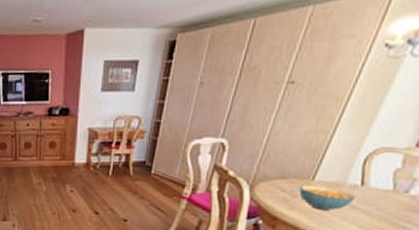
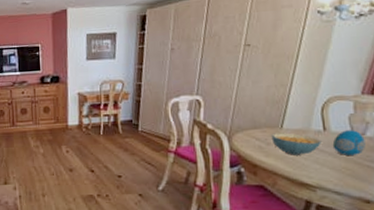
decorative egg: none [367,186,407,215] -> present [332,130,366,157]

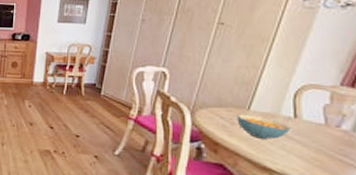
decorative egg: present [332,130,366,157] -> none [302,120,339,148]

